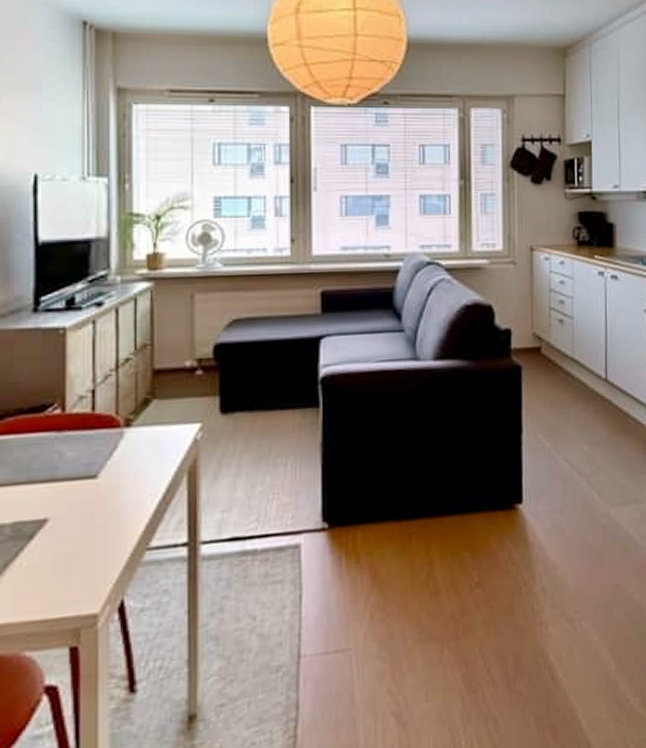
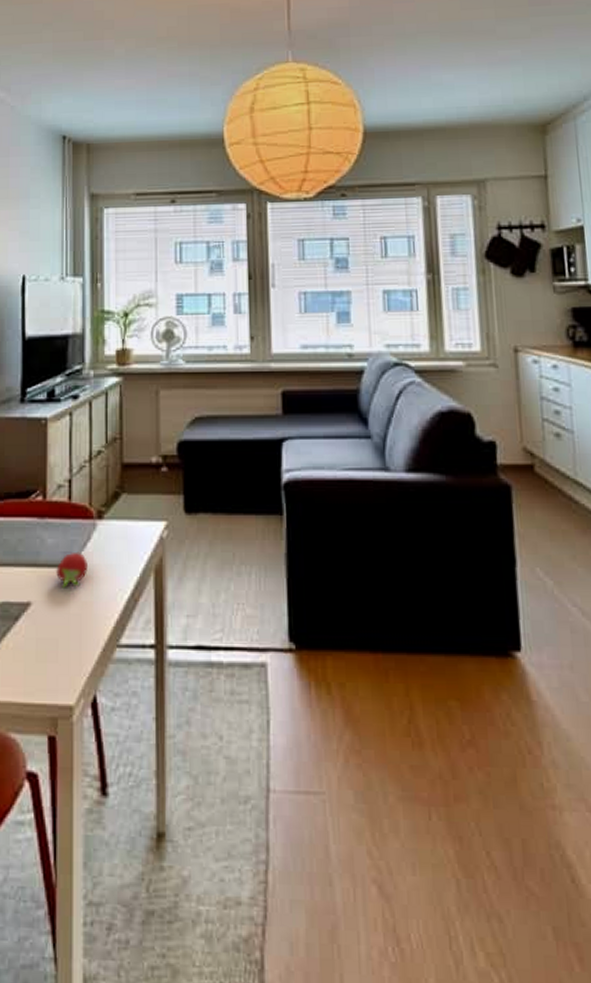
fruit: none [76,461,114,500] -> present [55,551,88,588]

